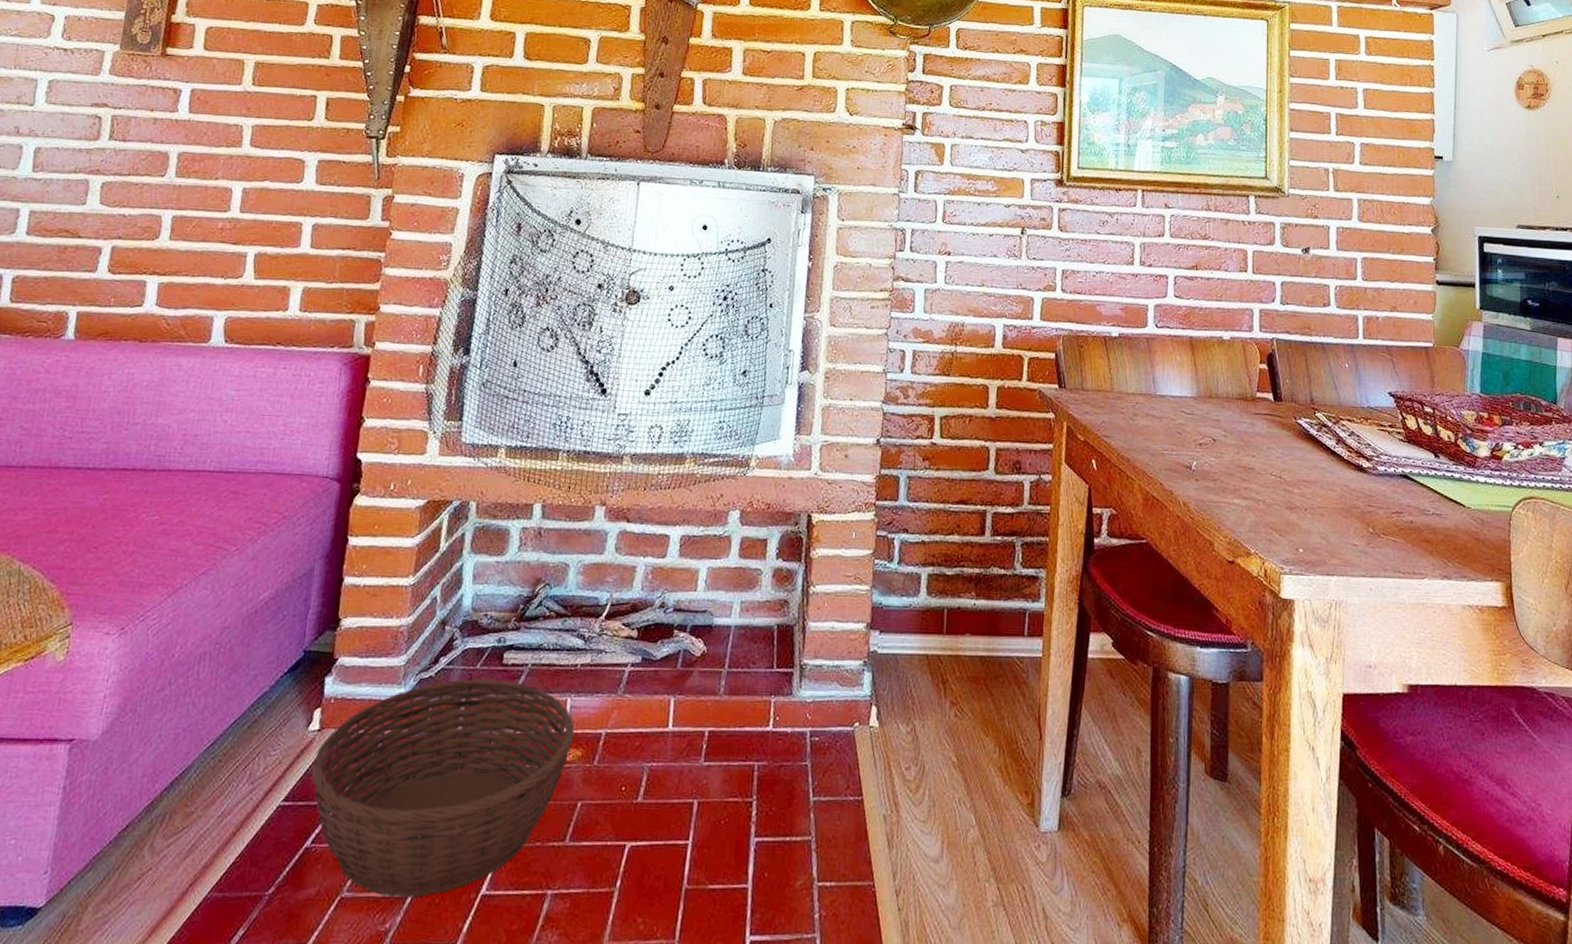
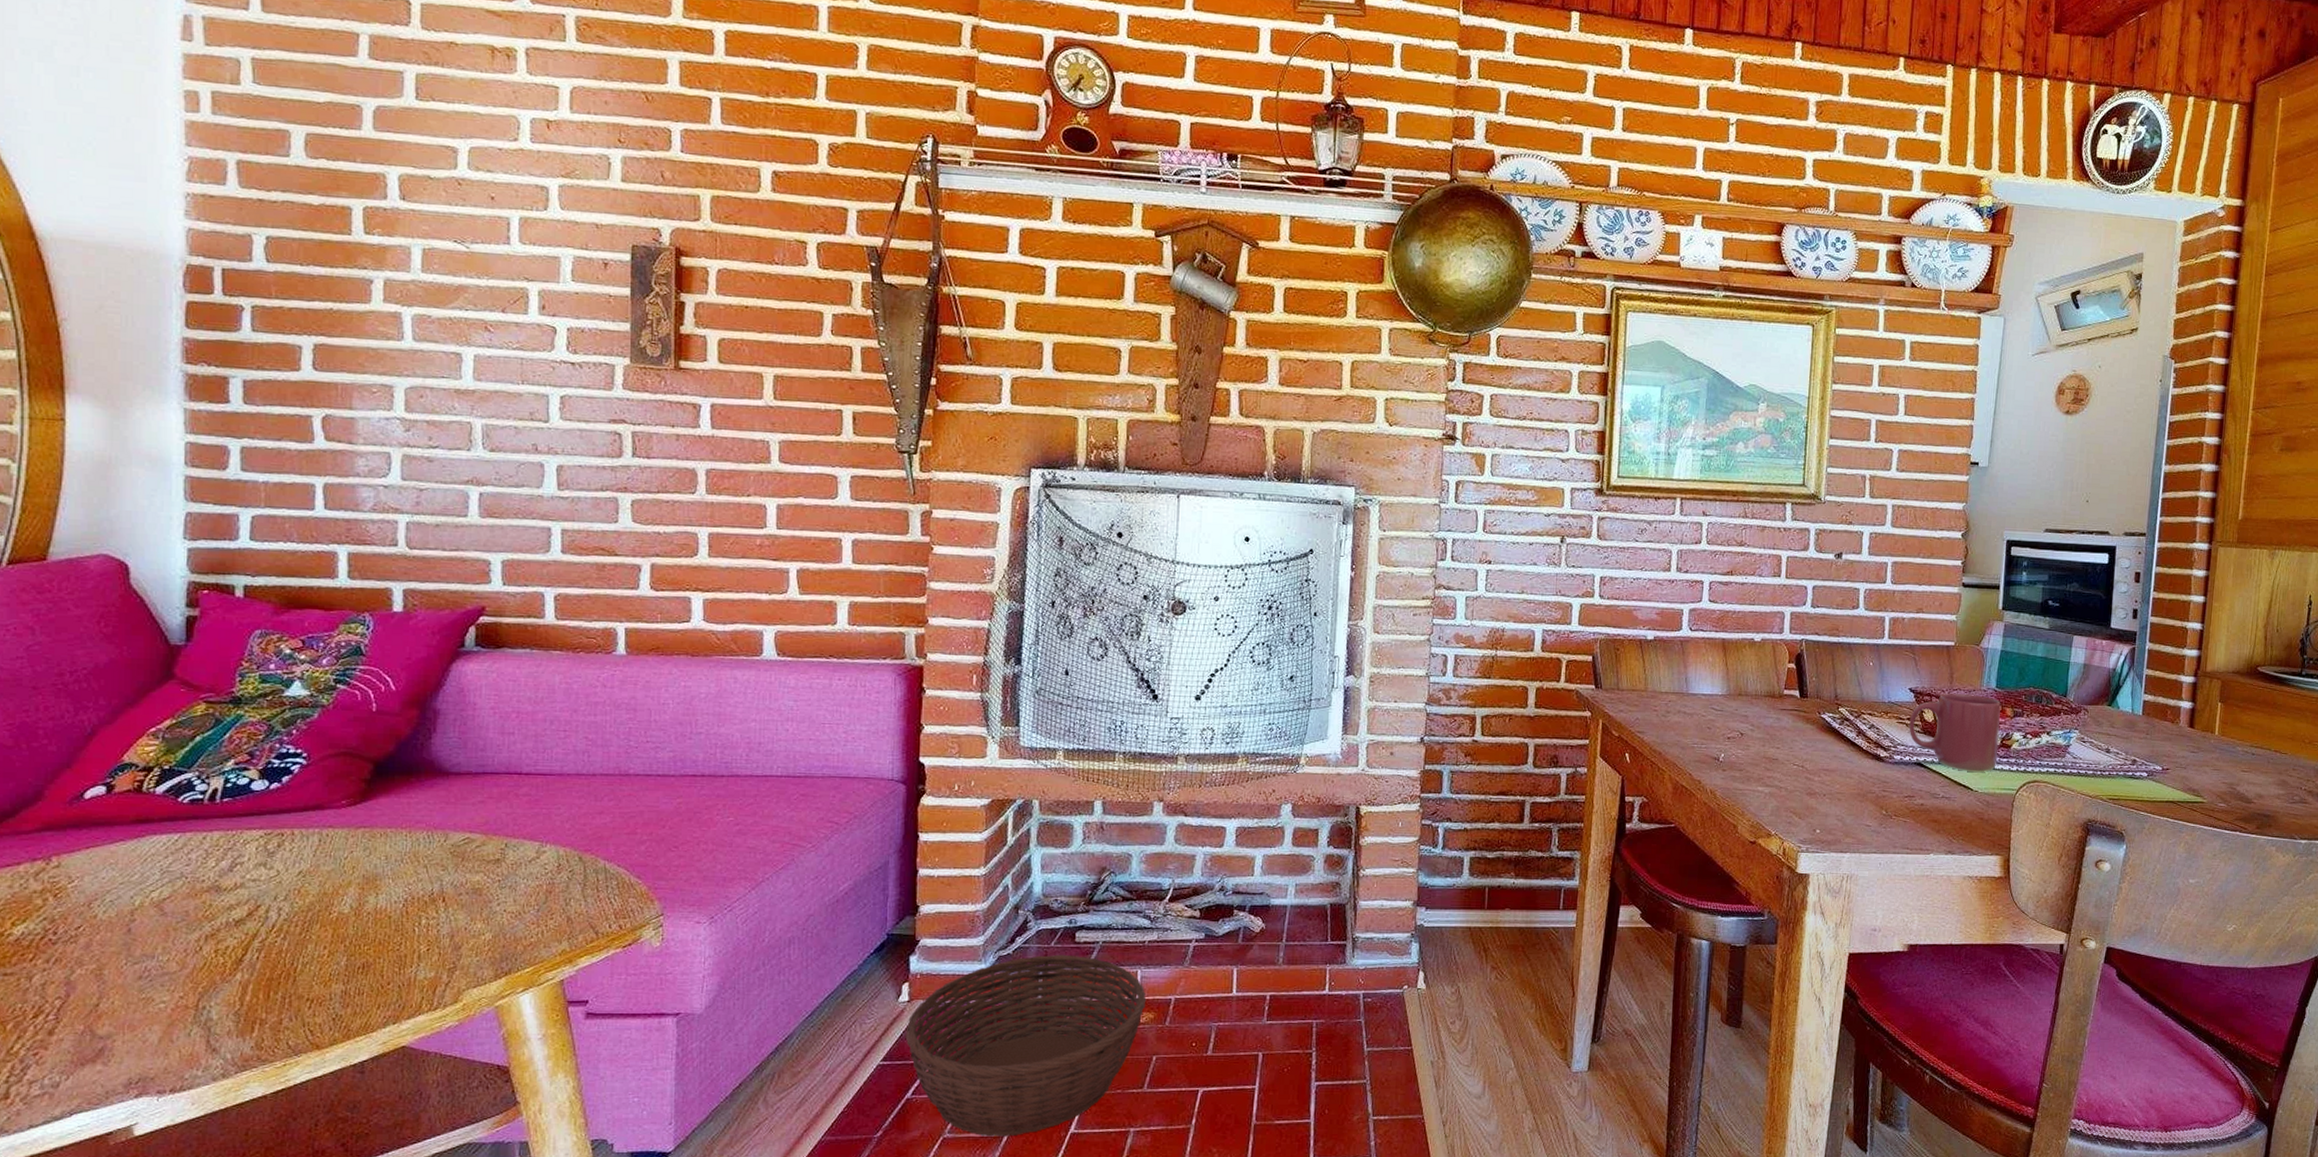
cup: none [1391,398,1489,486] -> present [1909,692,2001,772]

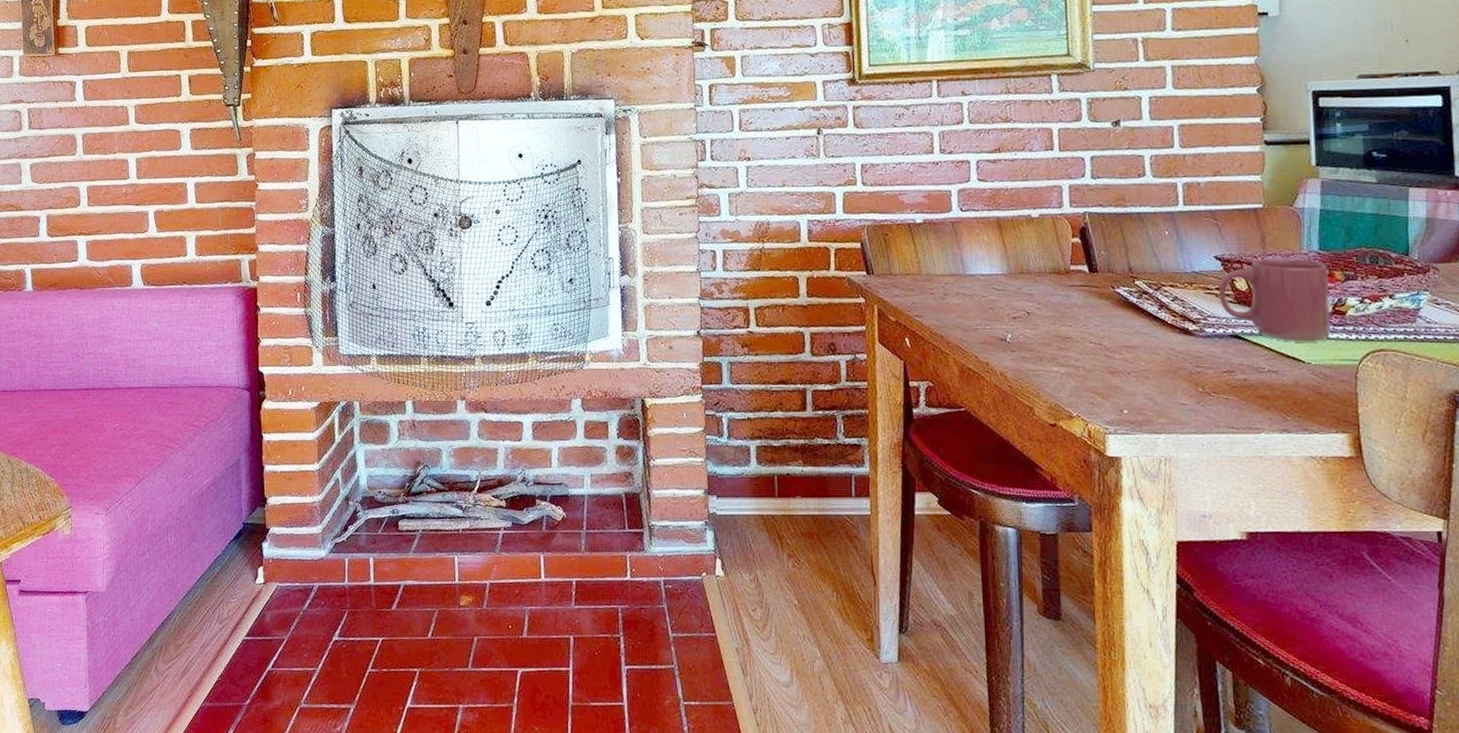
basket: present [905,954,1147,1137] -> none [263,541,465,709]

